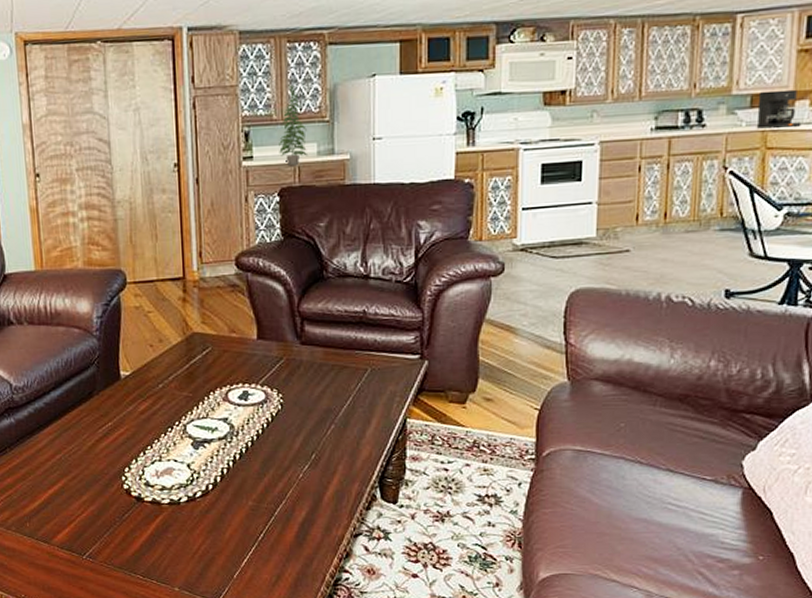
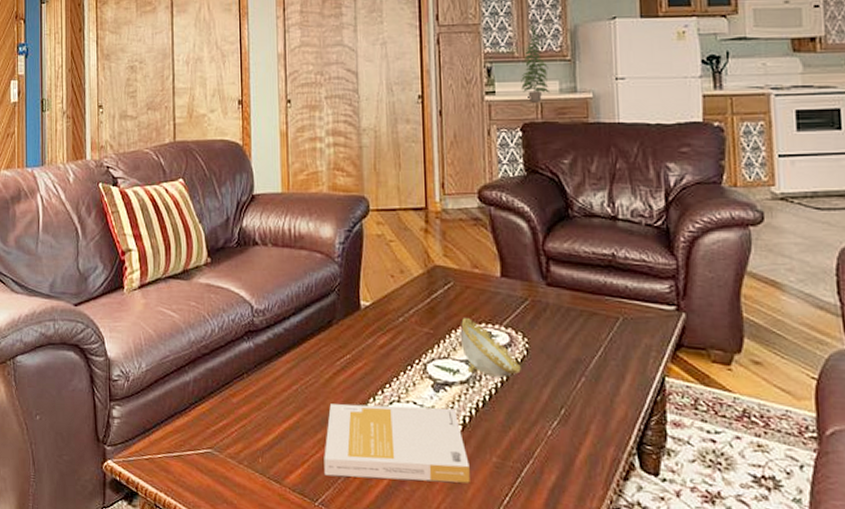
book: none [89,462,228,532] -> present [324,403,470,484]
decorative bowl: none [218,379,276,431] -> present [460,317,521,377]

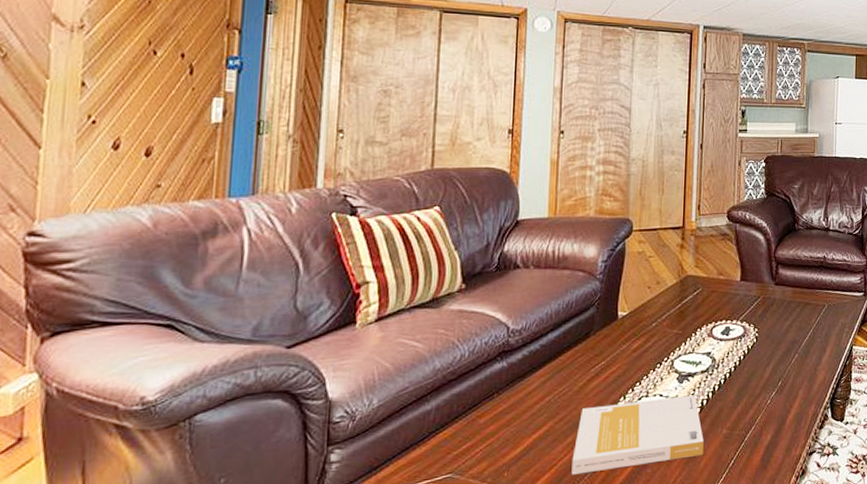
decorative bowl: present [460,317,521,377] -> none [704,316,751,364]
plant: present [521,24,551,103] -> none [767,77,789,140]

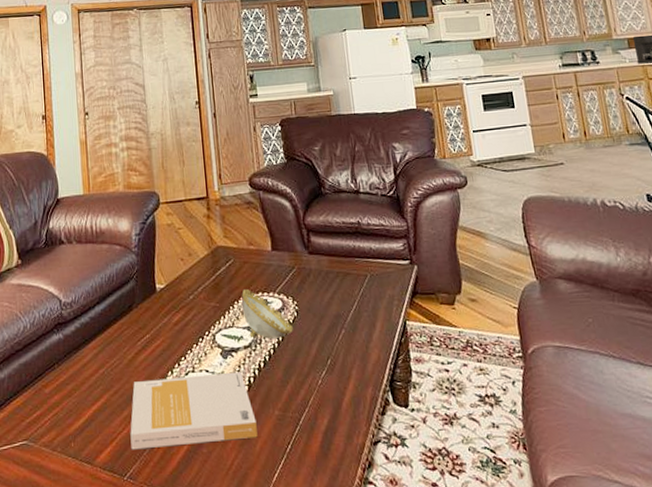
decorative bowl: none [704,316,751,364] -> present [241,288,293,339]

